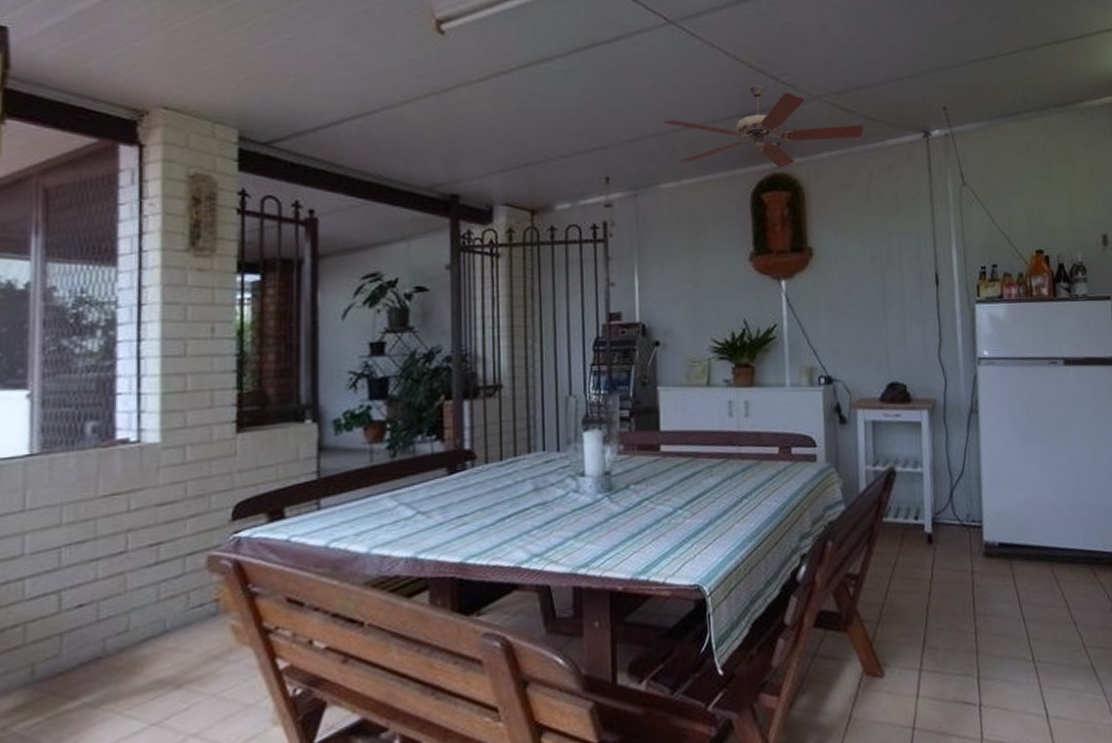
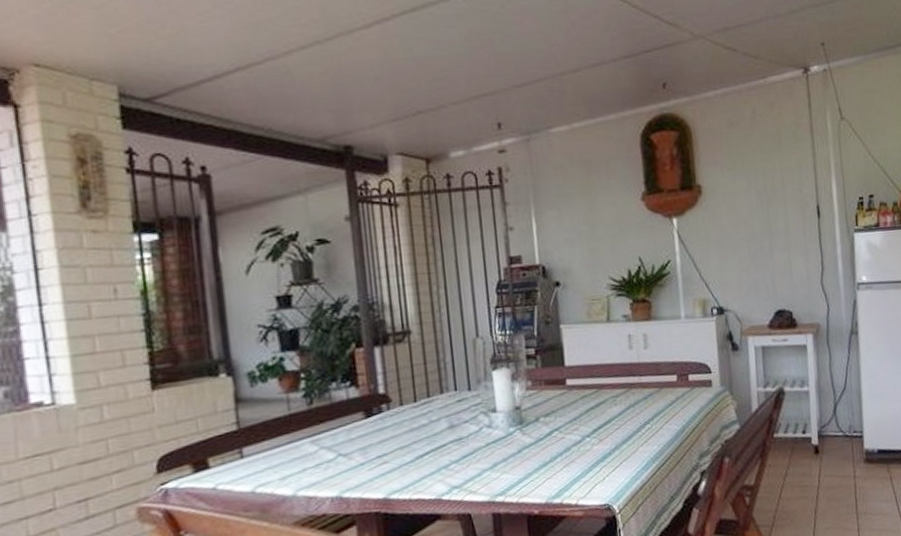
ceiling fan: present [664,85,864,168] -> none [552,25,747,109]

